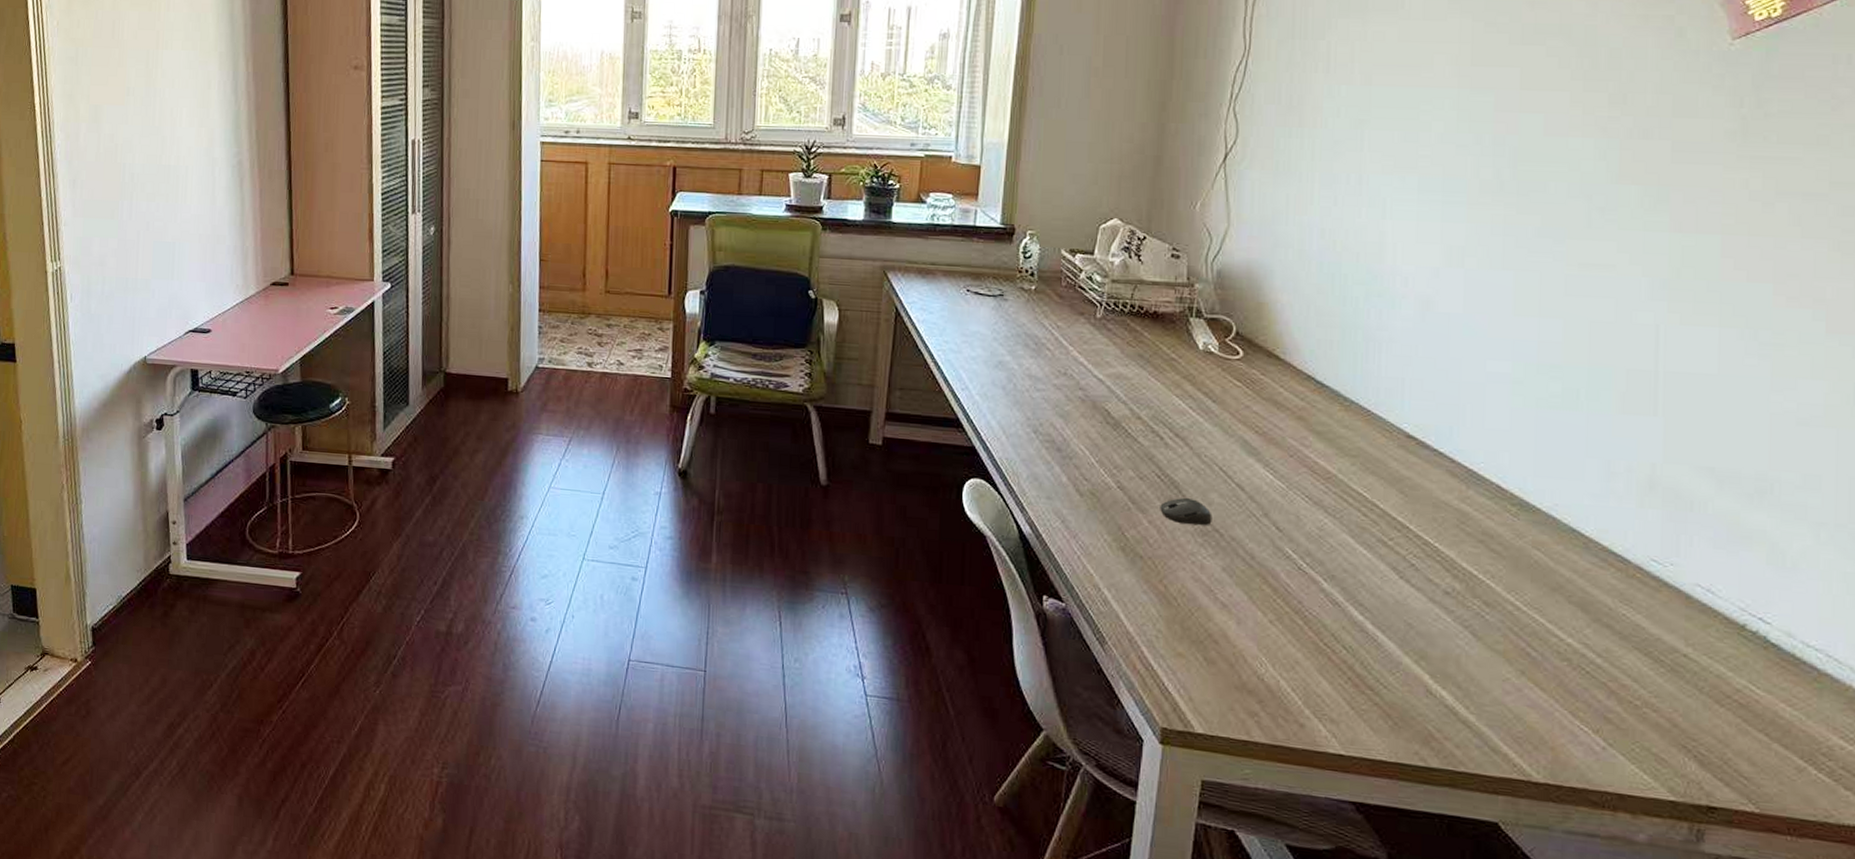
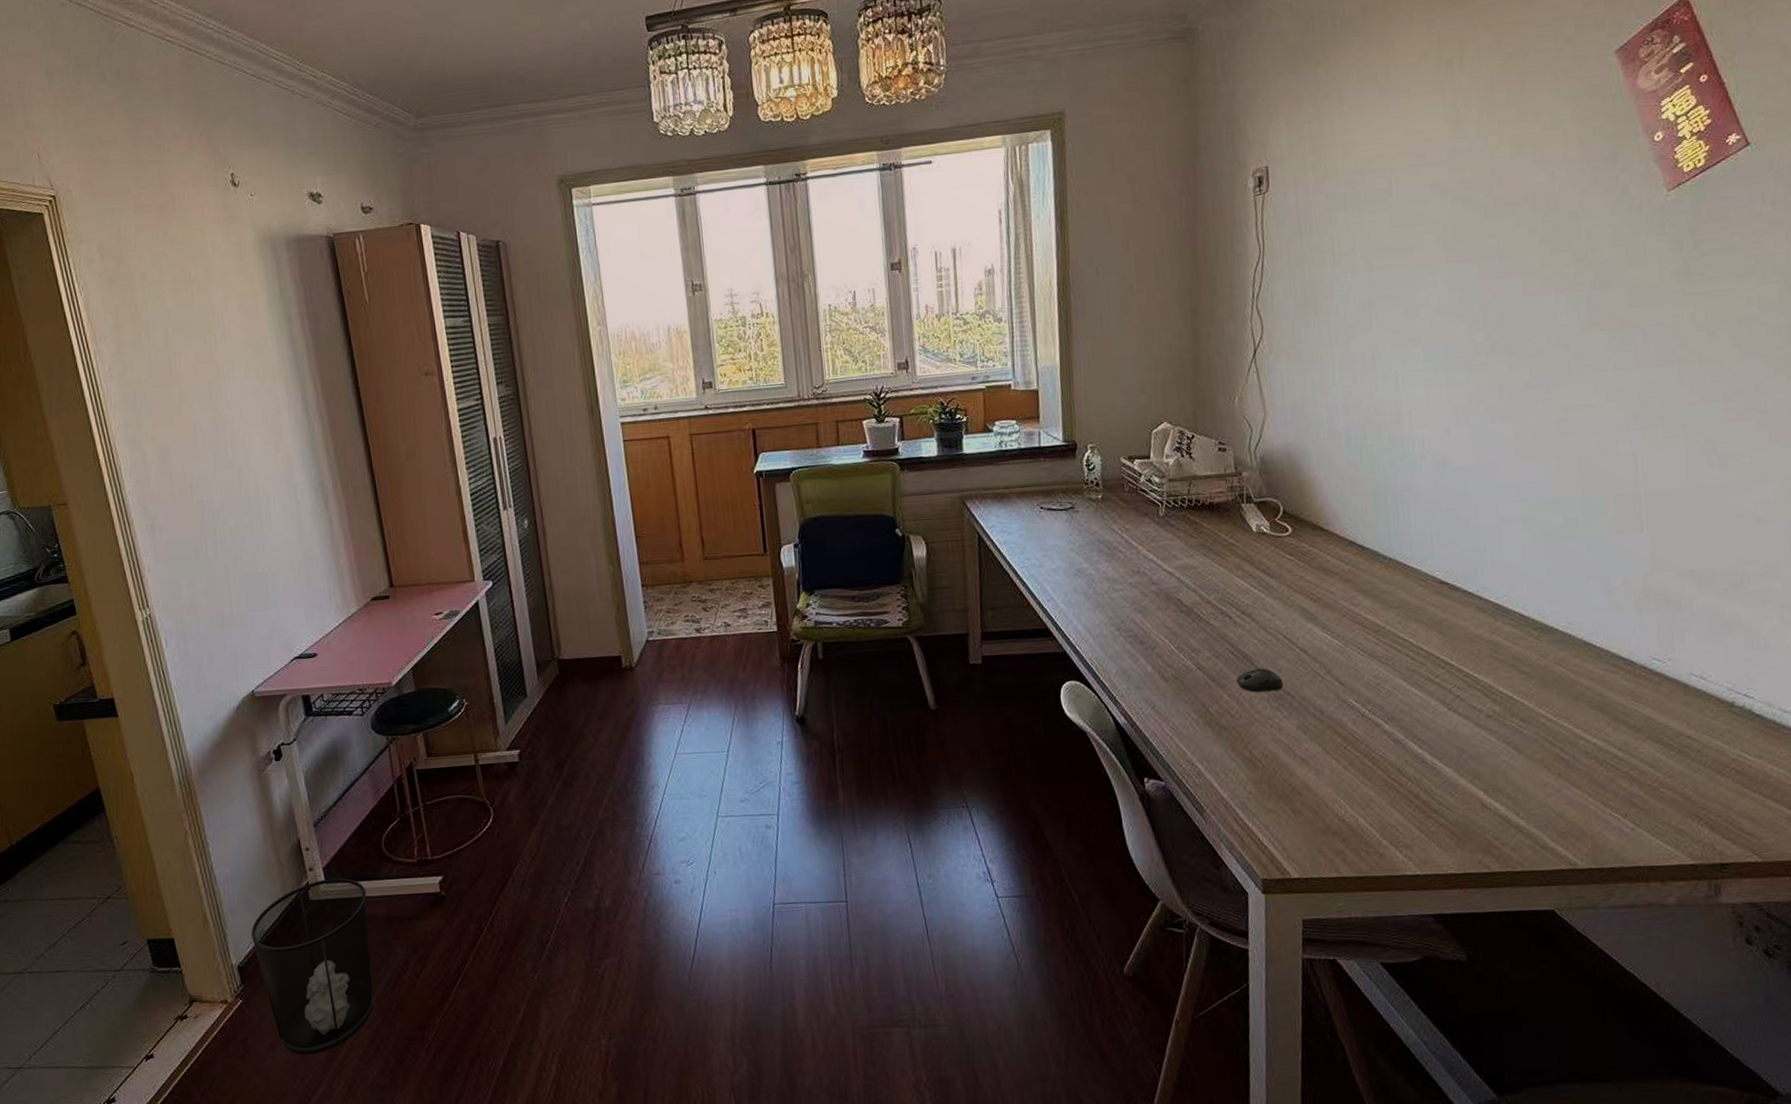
waste bin: none [108,555,224,729] -> present [251,877,374,1055]

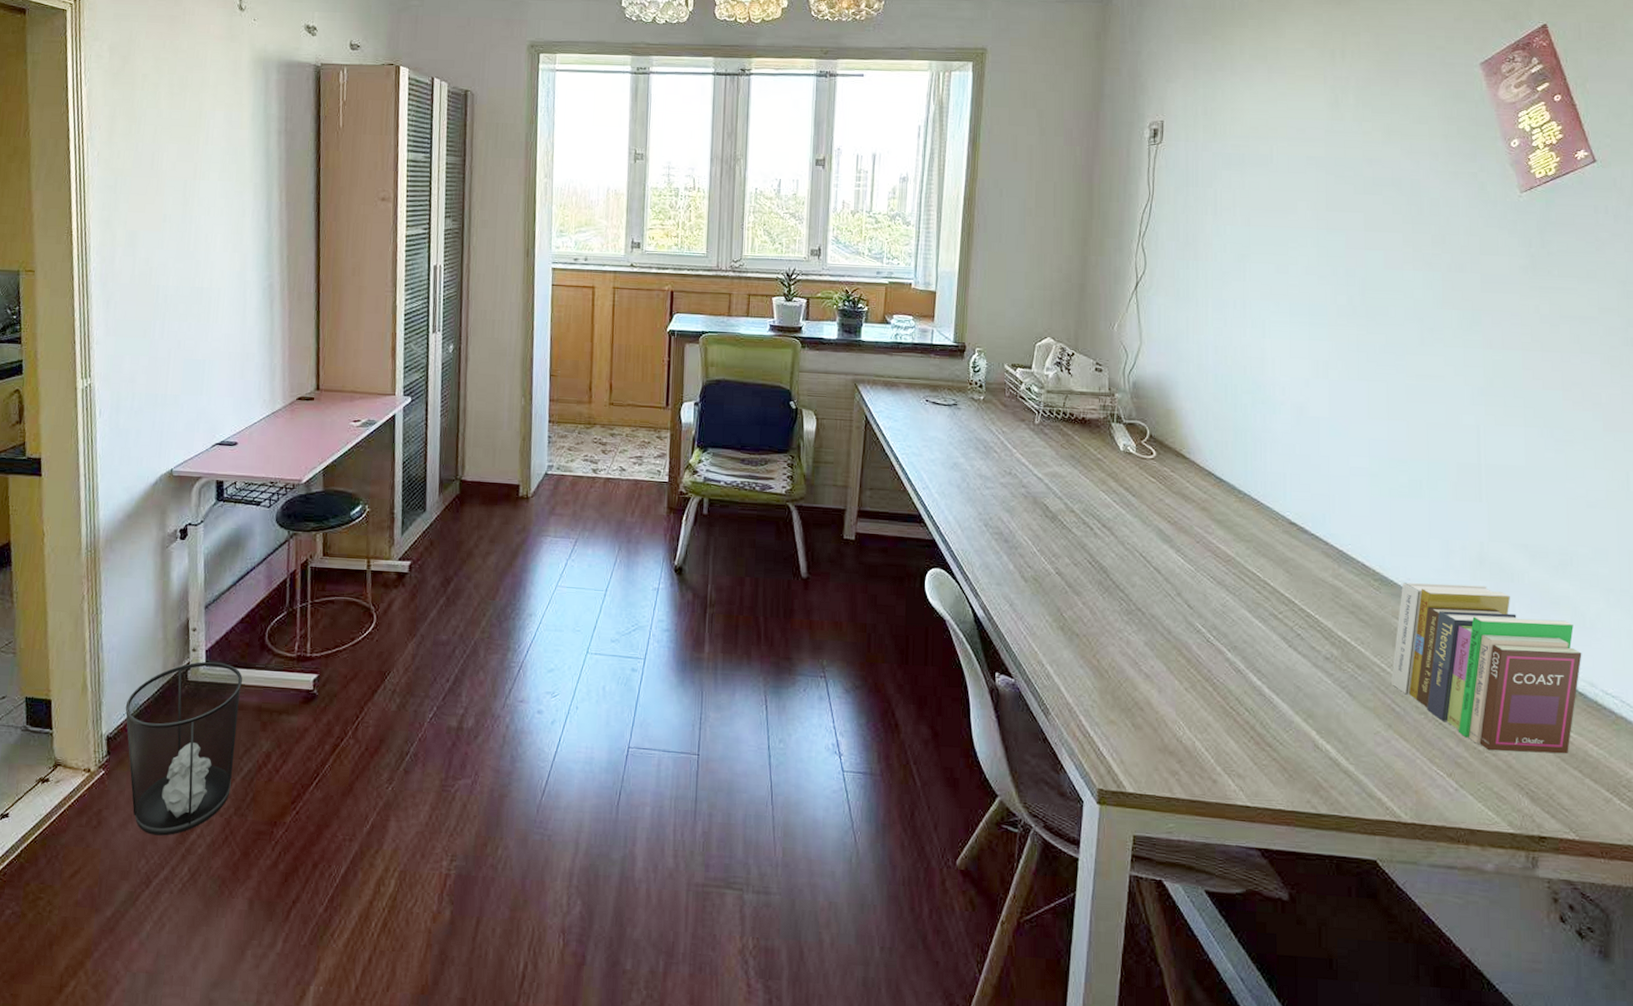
computer mouse: present [1236,668,1284,692] -> none [1092,581,1135,605]
books: none [1557,619,1758,786] -> present [1390,583,1582,754]

